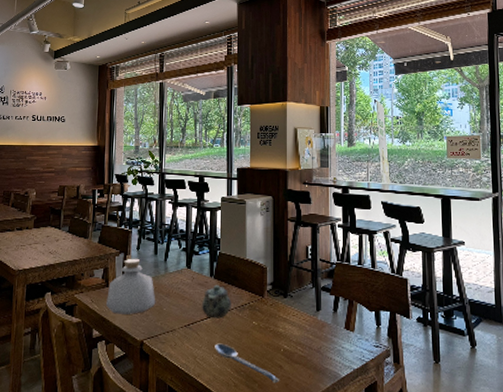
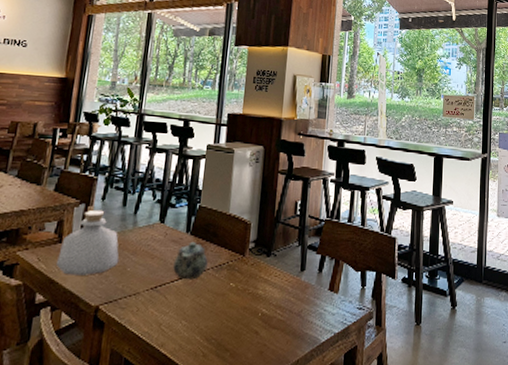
spoon: present [215,343,280,384] -> none [184,308,255,352]

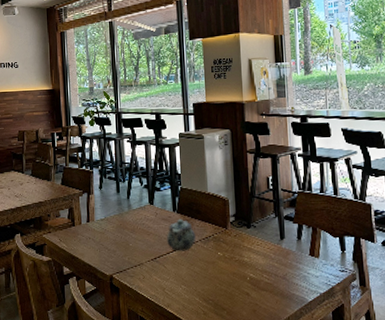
bottle: present [57,209,119,275] -> none [74,197,122,251]

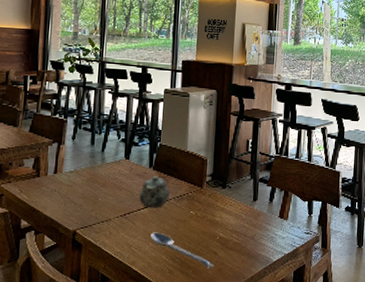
spoon: none [182,274,248,310] -> present [151,232,214,269]

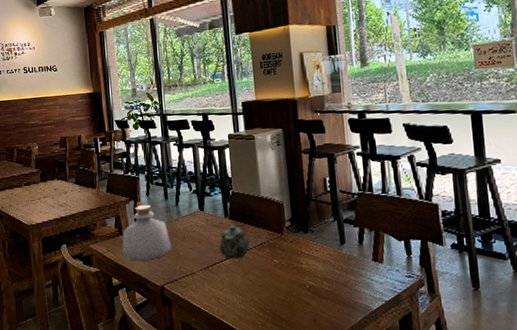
bottle: none [37,148,91,205] -> present [122,204,172,261]
spoon: present [151,232,214,269] -> none [237,283,308,320]

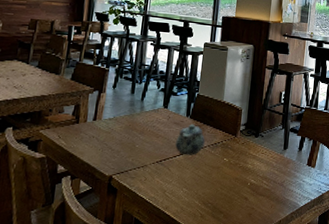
bottle: present [122,204,172,261] -> none [75,96,129,151]

